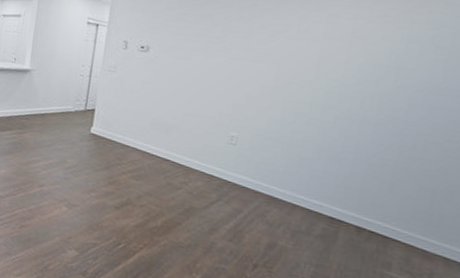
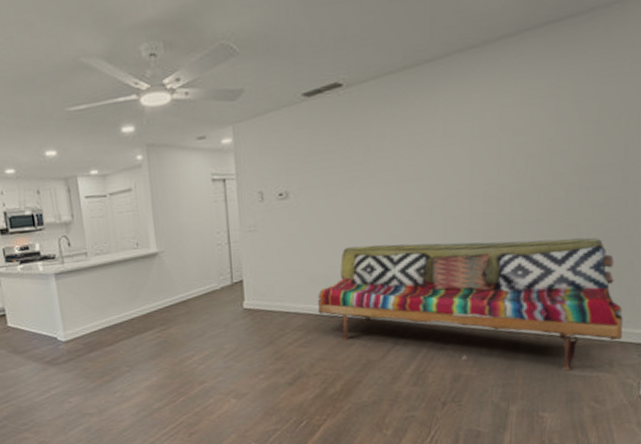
sofa: none [155,104,451,271] -> present [317,237,623,371]

